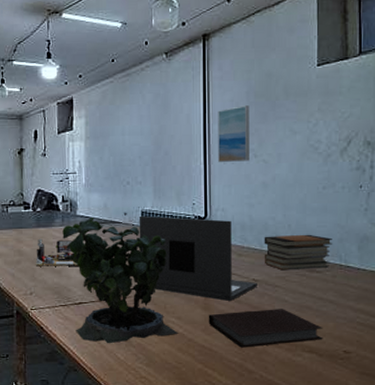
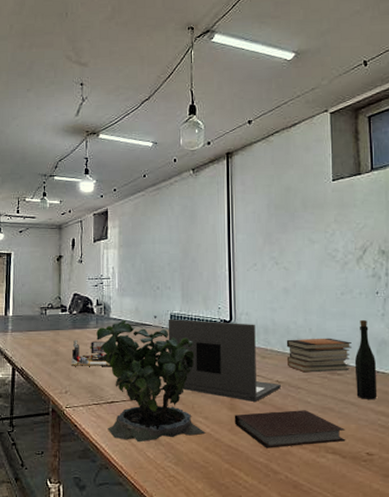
wall art: present [218,105,249,162] -> none [241,217,271,269]
bottle: none [334,214,358,297] -> present [354,319,378,399]

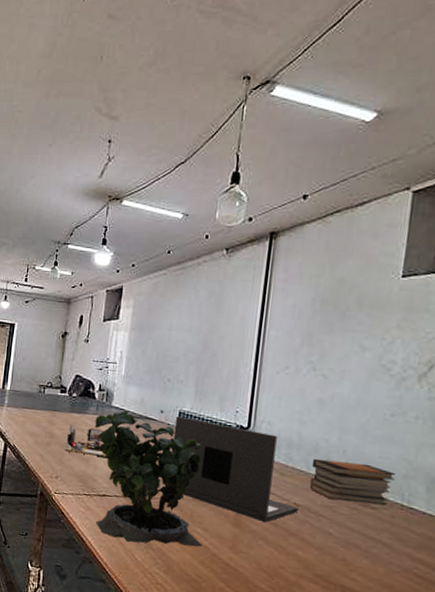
notebook: present [234,410,346,448] -> none [237,532,371,585]
bottle: present [354,319,378,399] -> none [391,448,424,544]

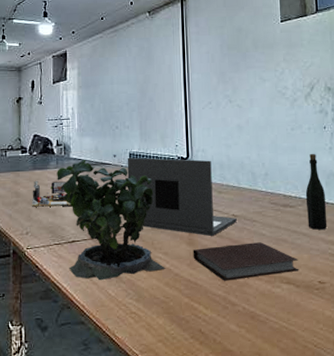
notebook: none [237,532,371,585] -> present [193,242,299,281]
book stack: present [309,458,395,505] -> none [241,171,302,206]
bottle: none [391,448,424,544] -> present [305,153,328,230]

